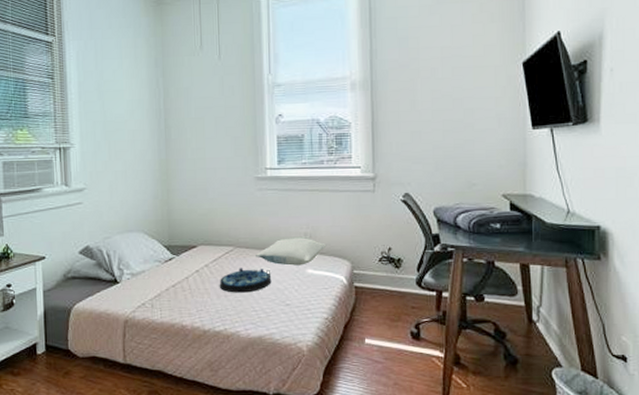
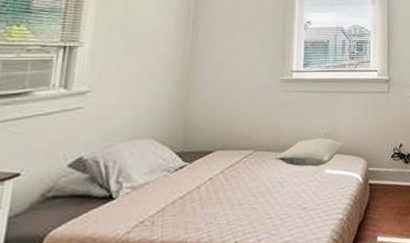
serving tray: present [219,268,272,293] -> none [233,172,290,200]

